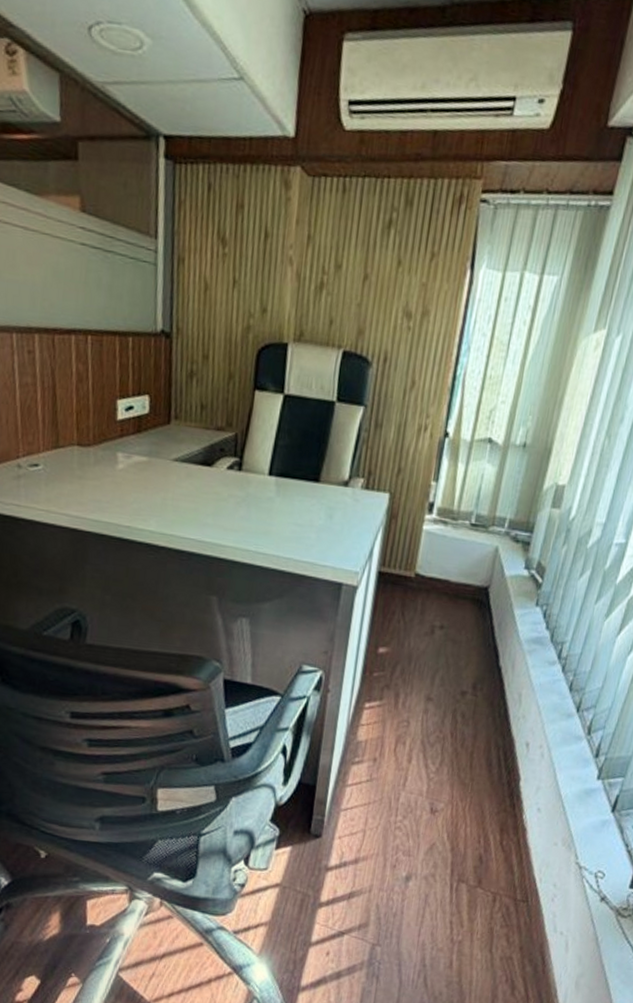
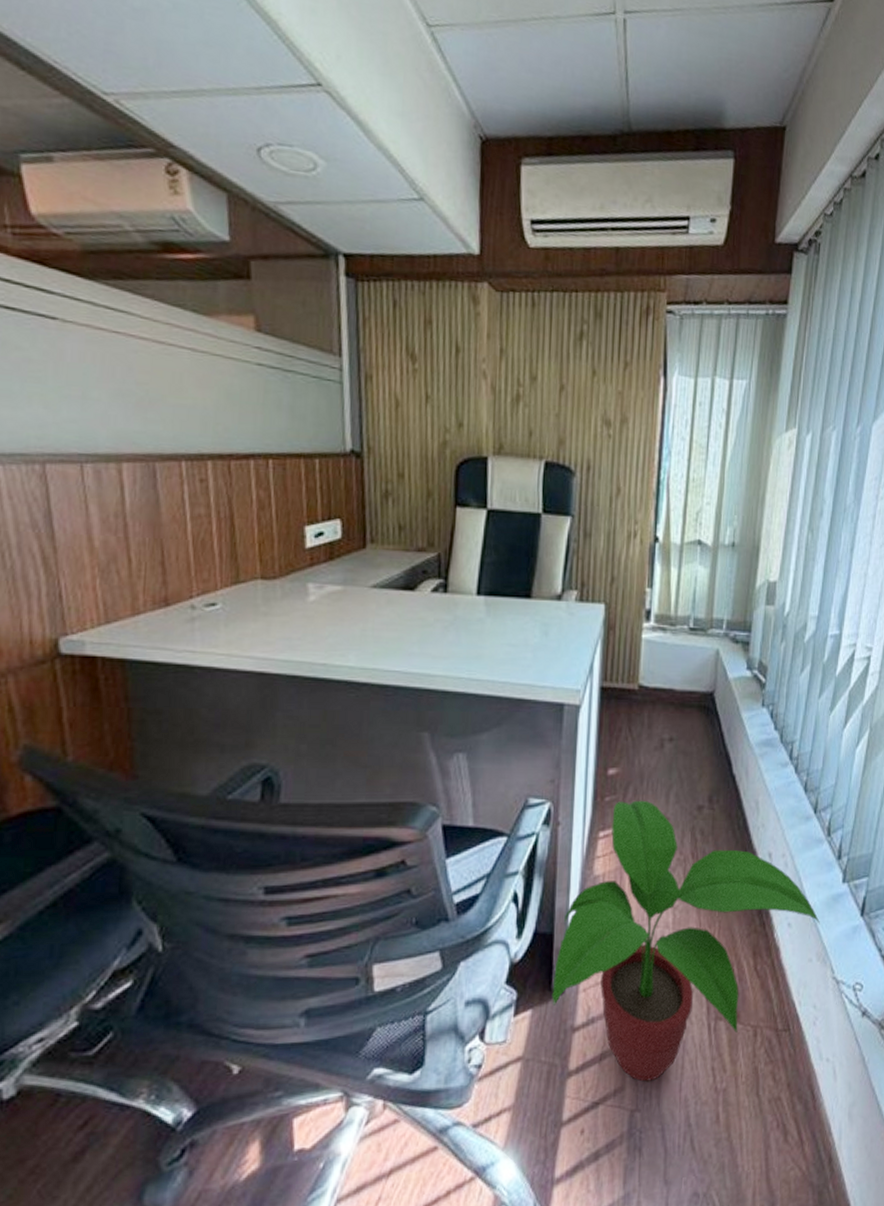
potted plant: none [310,678,570,923] -> present [551,800,820,1082]

